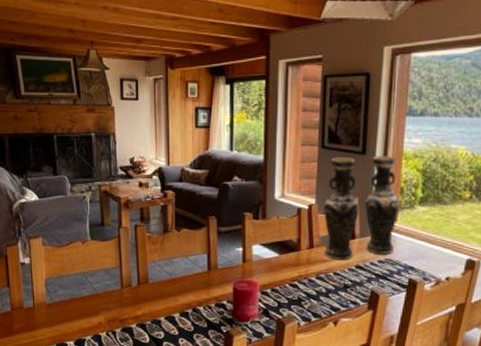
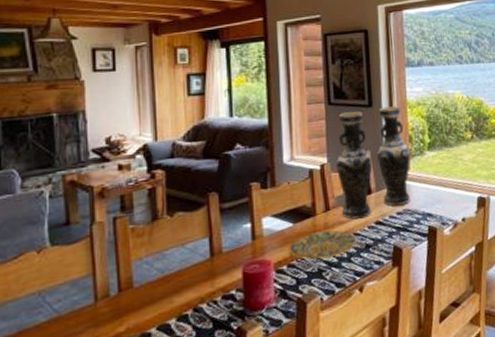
plate: none [273,265,337,290] -> present [288,230,358,259]

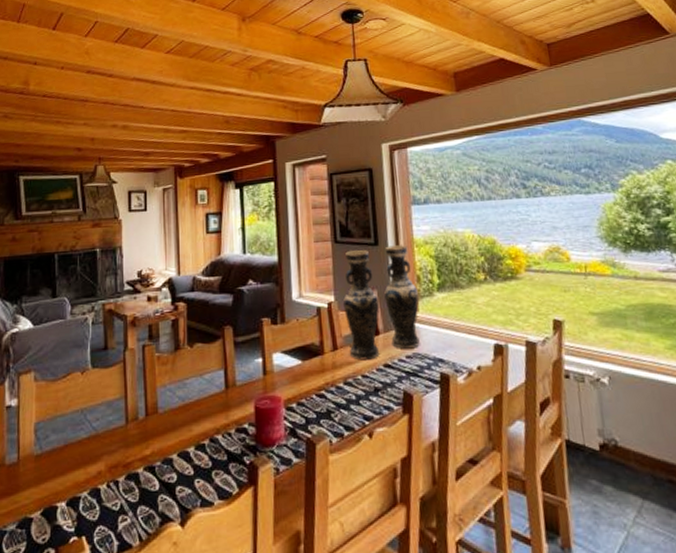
plate: present [288,230,358,259] -> none [298,370,367,400]

